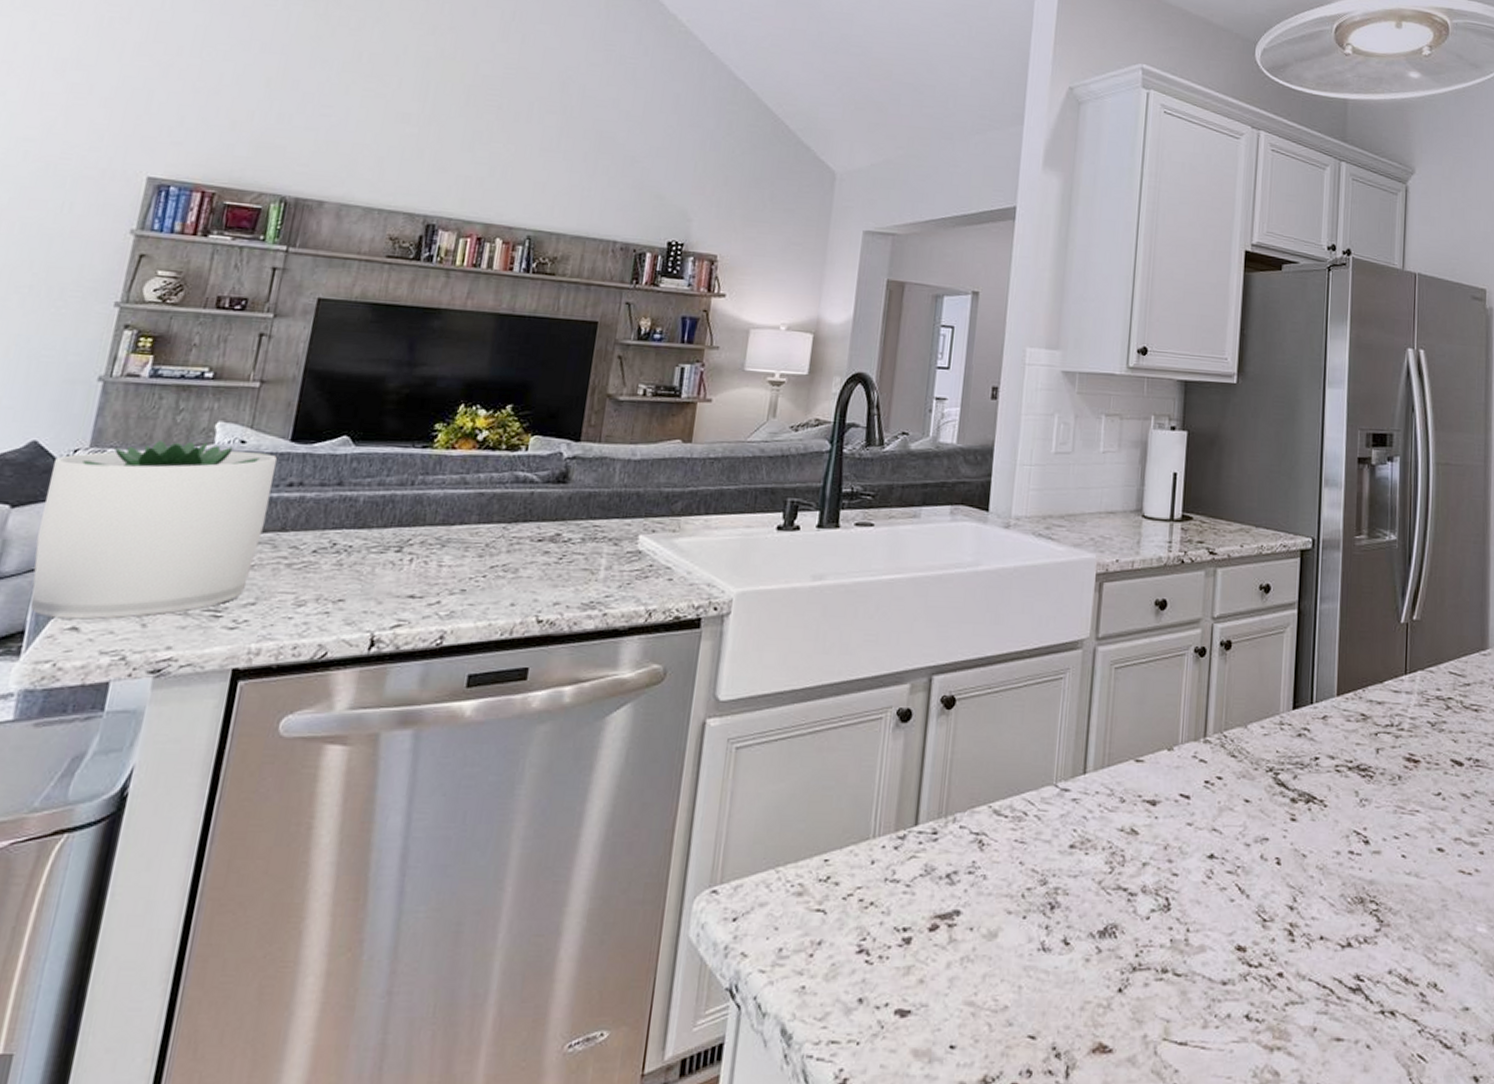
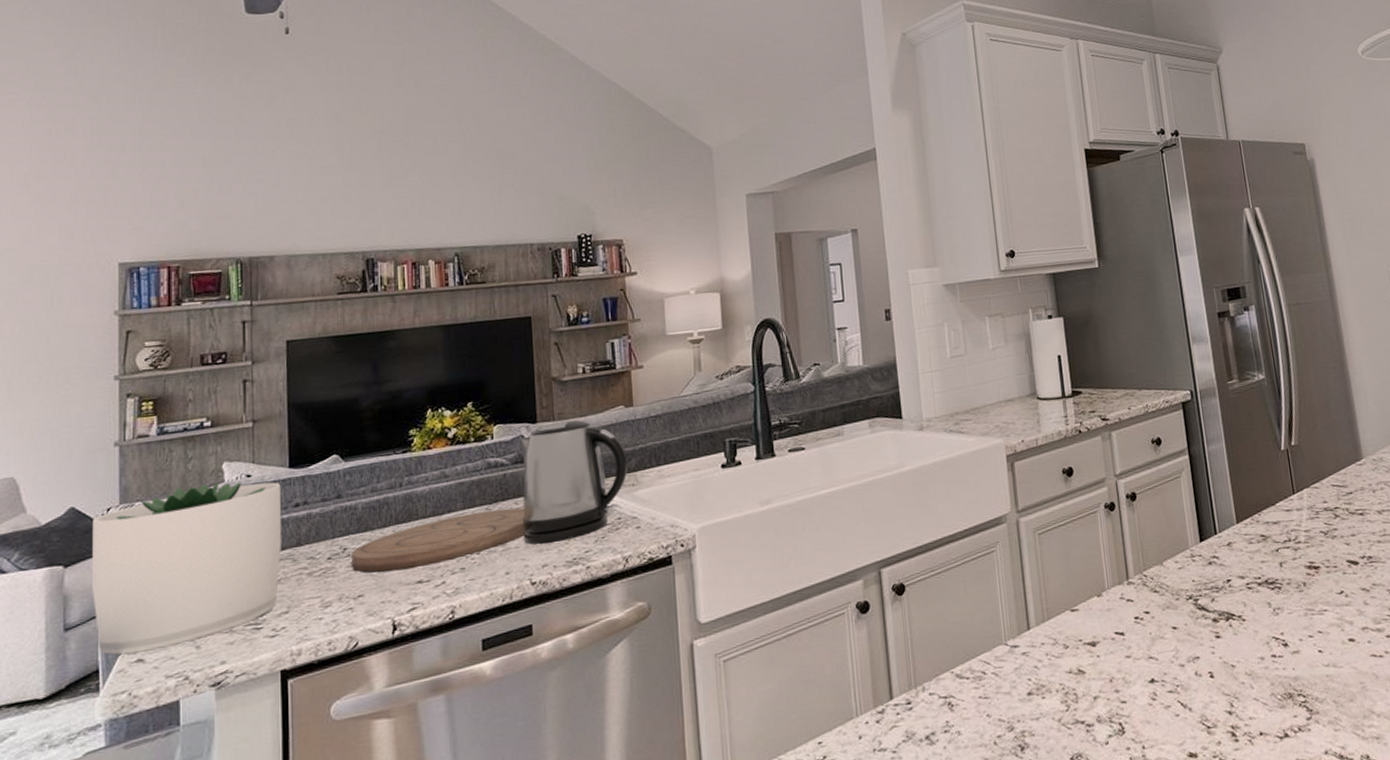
cutting board: none [338,529,547,580] -> present [352,507,525,573]
kettle: none [537,444,674,580] -> present [518,420,628,544]

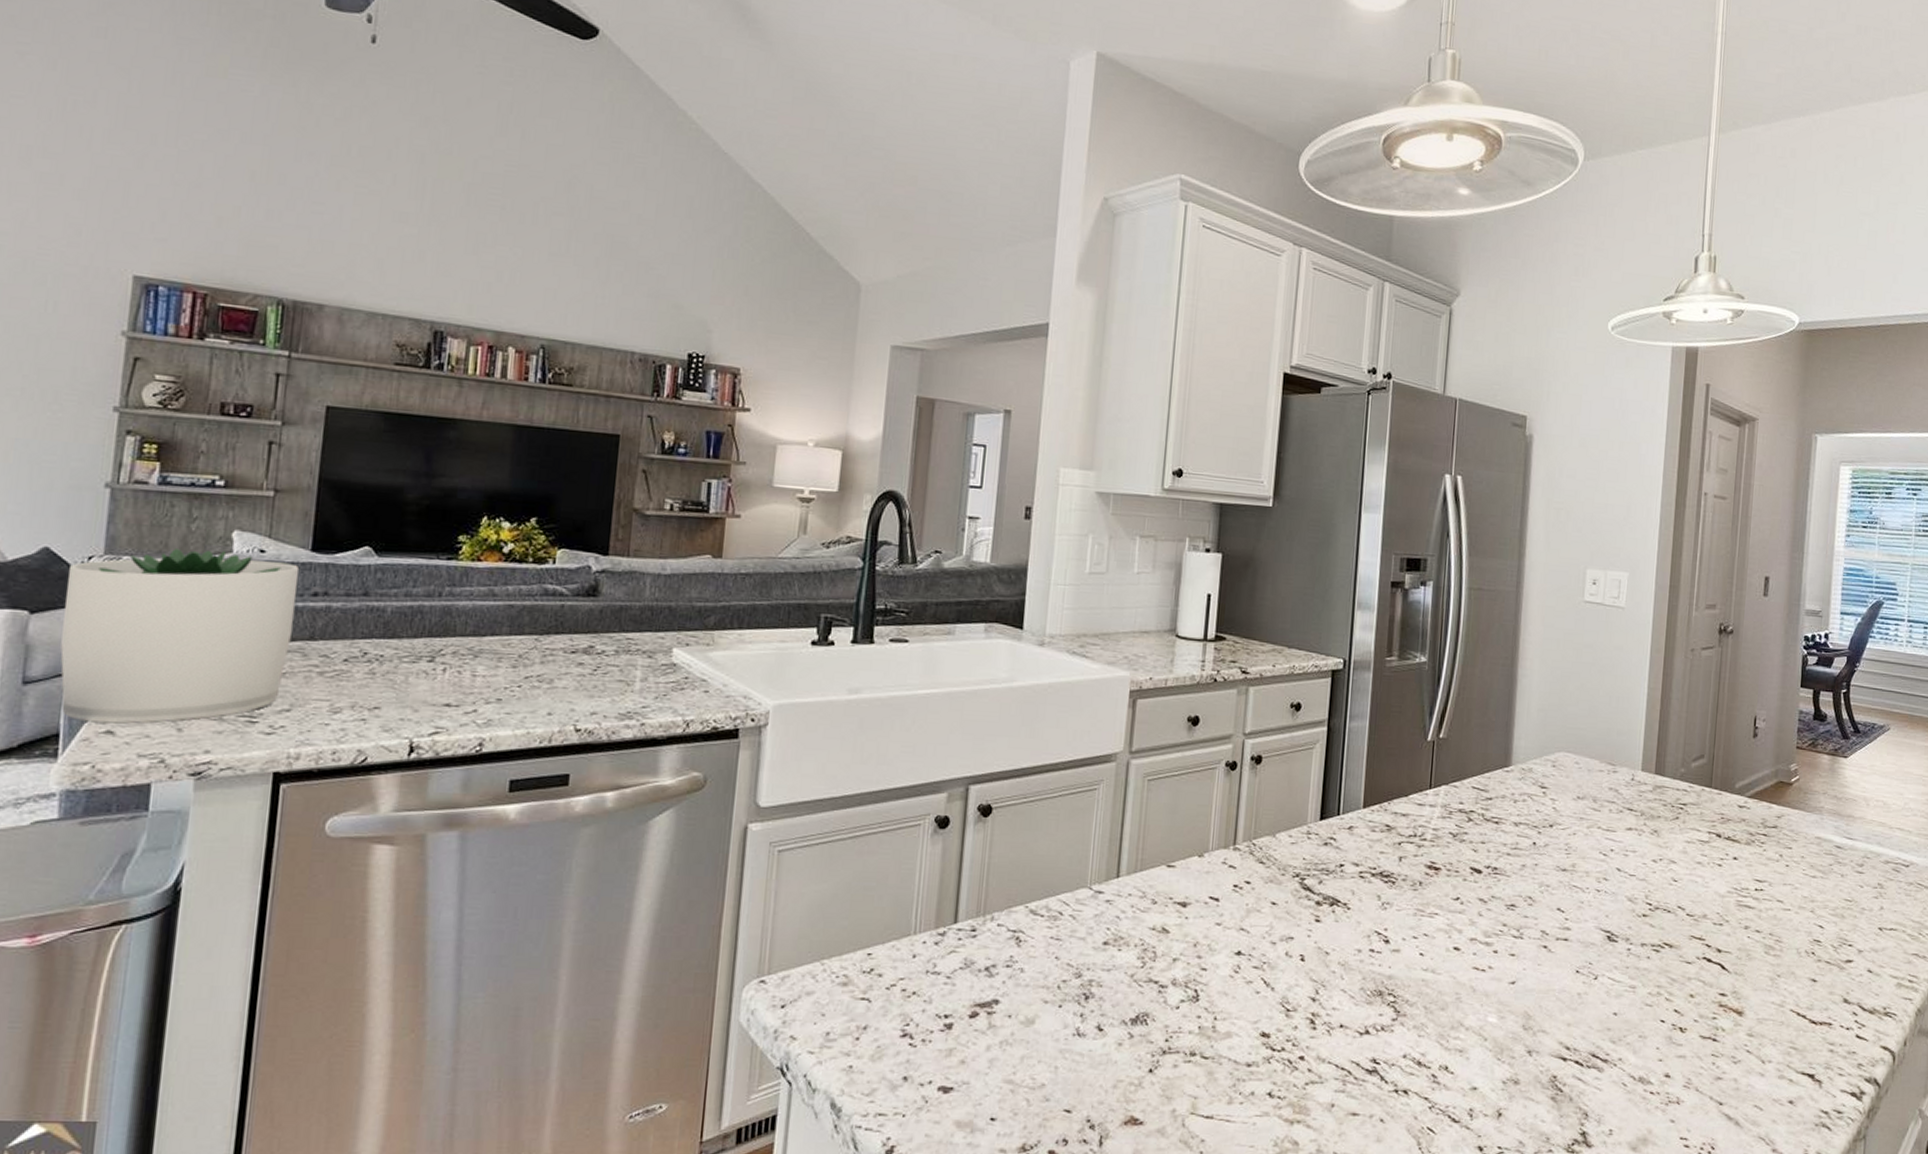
cutting board: present [352,507,525,573] -> none [371,641,580,689]
kettle: present [518,420,628,544] -> none [573,558,706,691]

